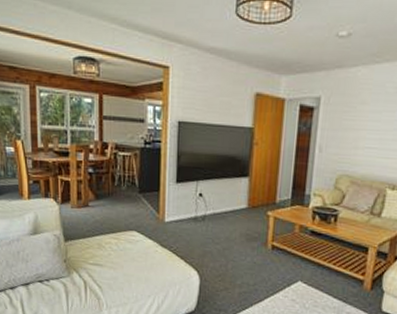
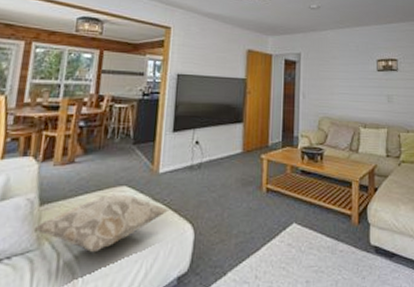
decorative pillow: none [63,237,176,284] -> present [33,194,170,252]

